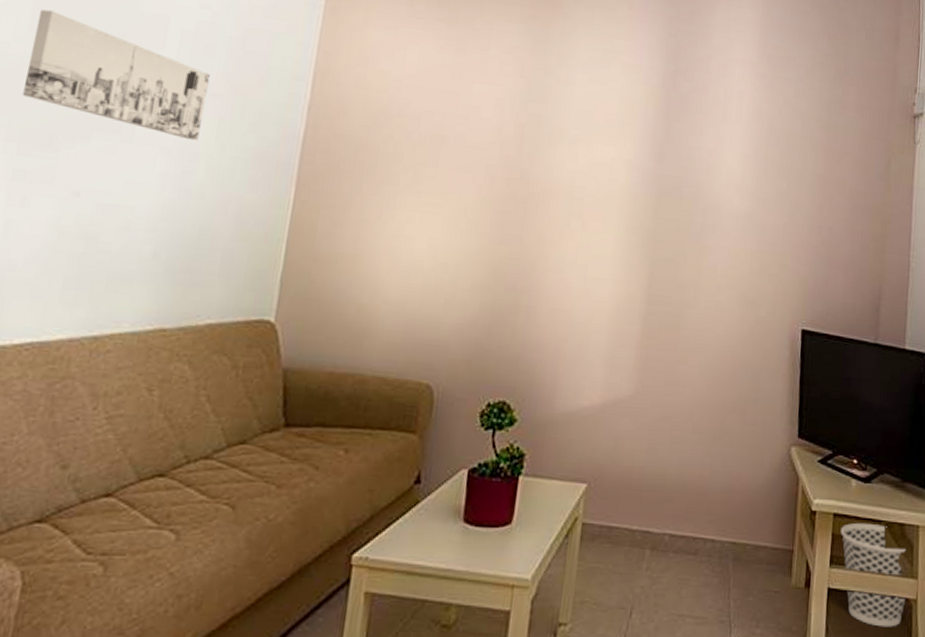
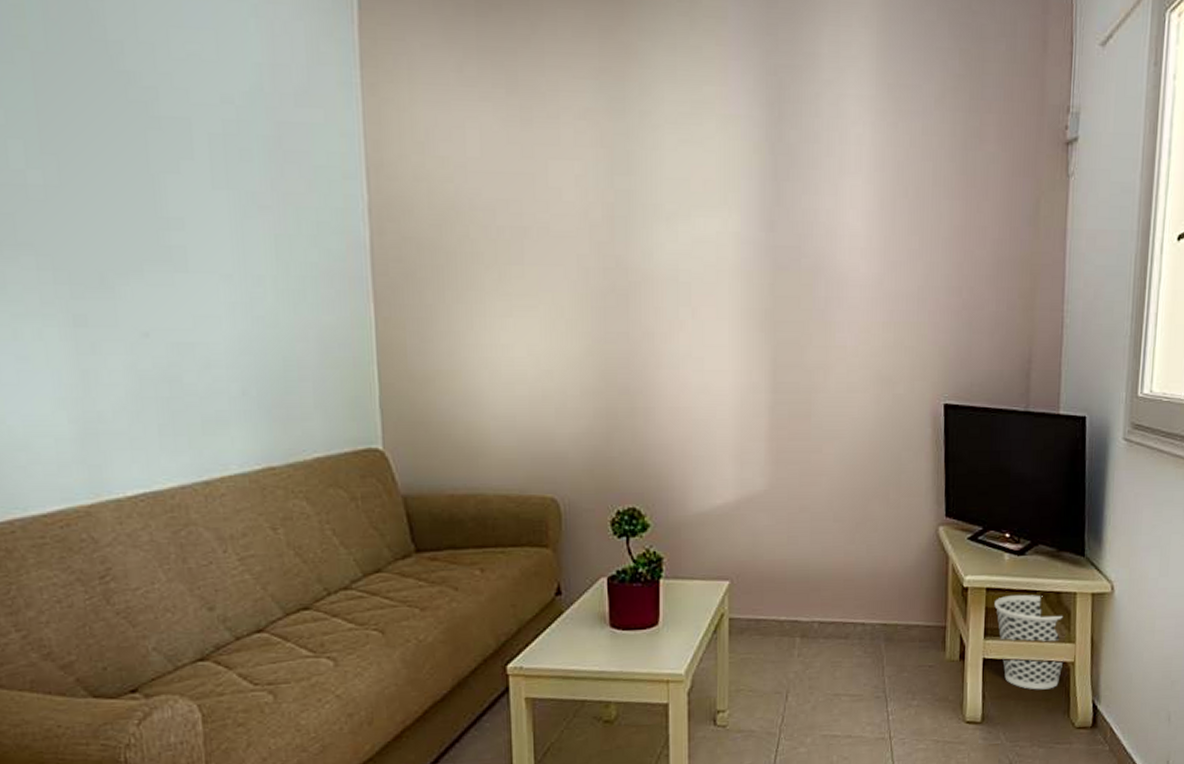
wall art: present [22,9,210,141] -> none [45,126,258,262]

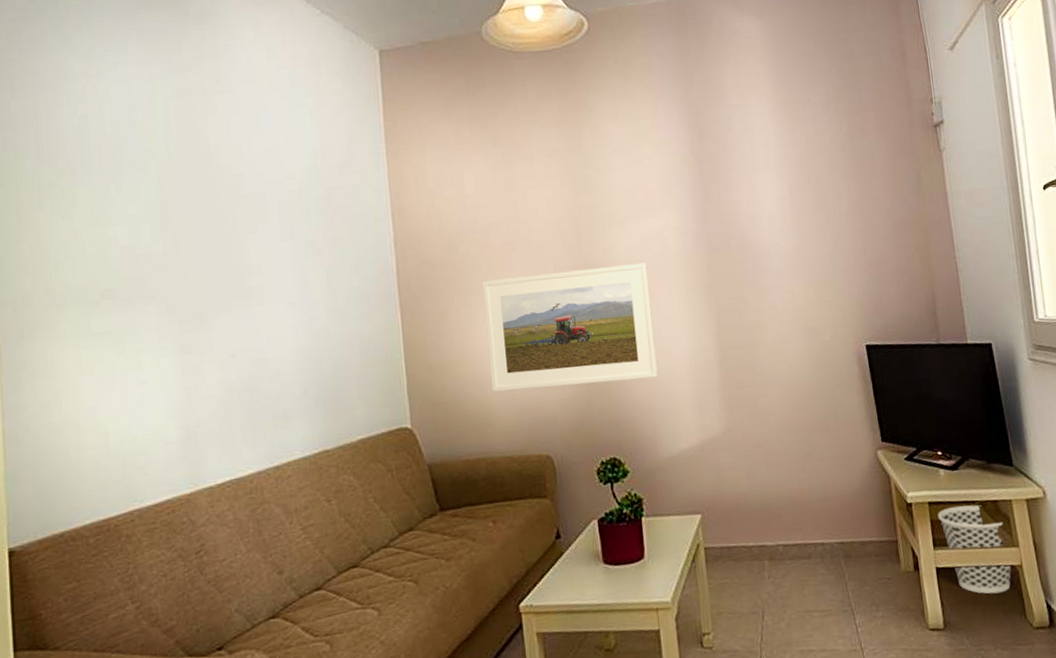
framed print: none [483,273,695,418] -> present [482,262,658,392]

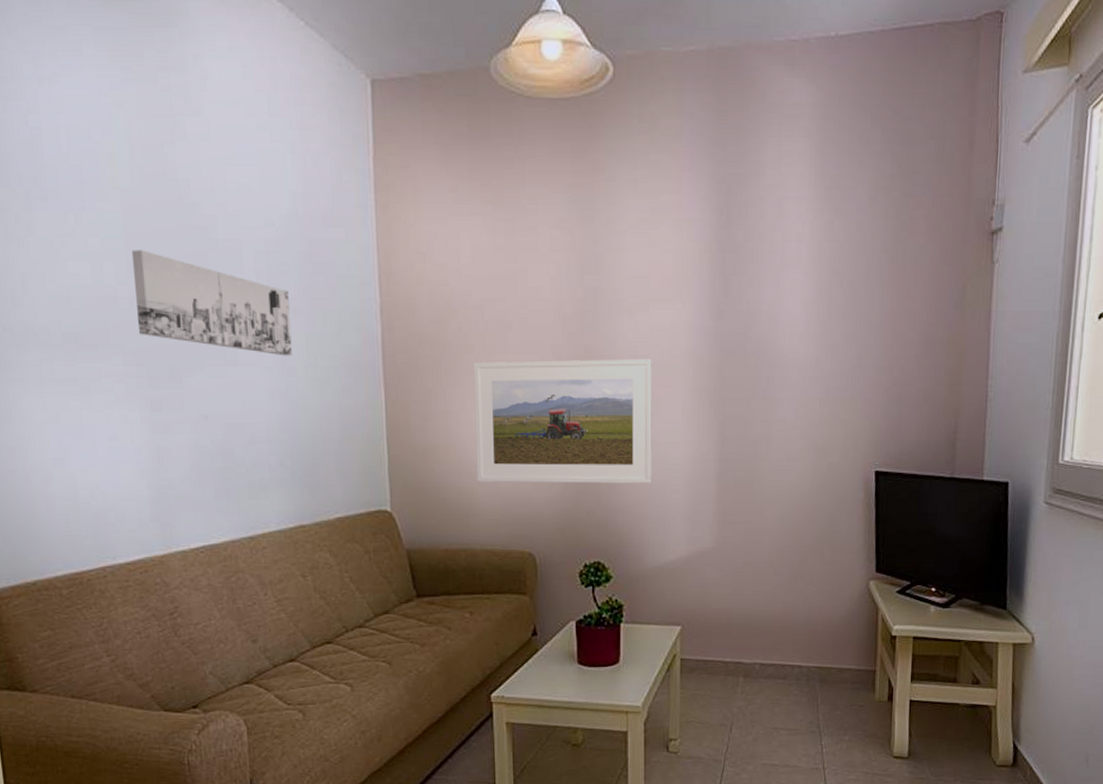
wall art: none [165,210,314,292] -> present [131,250,292,356]
wastebasket: present [938,504,1012,594] -> none [921,643,986,730]

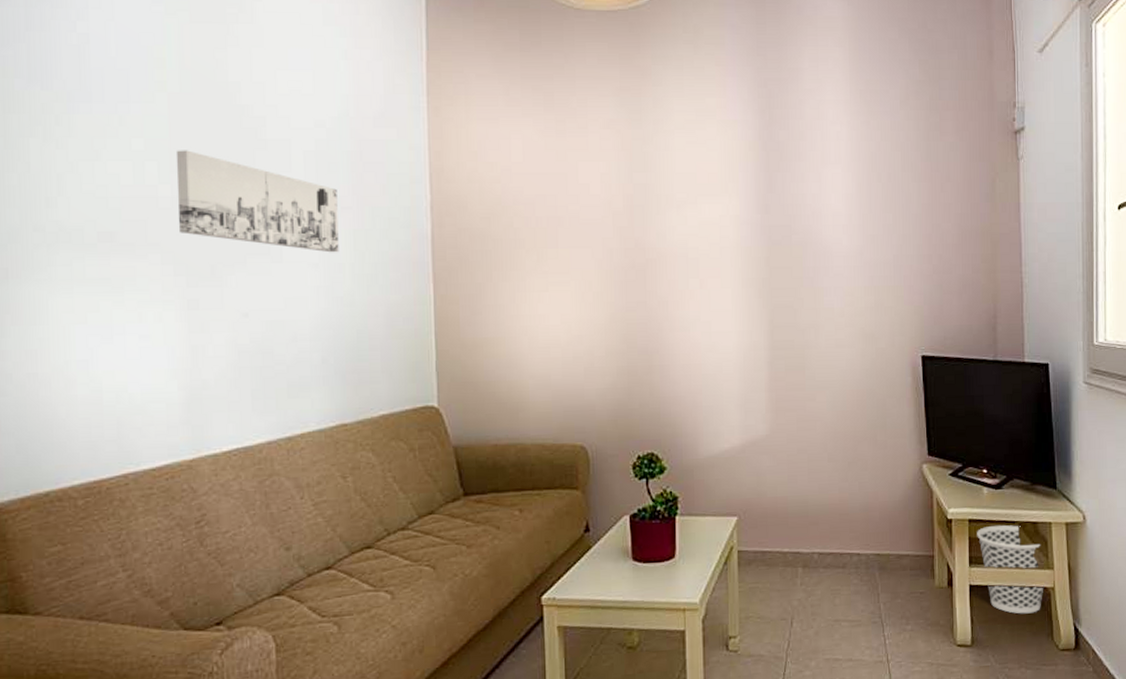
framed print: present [473,359,652,484] -> none [524,251,704,376]
wastebasket: none [921,643,986,730] -> present [977,525,1044,614]

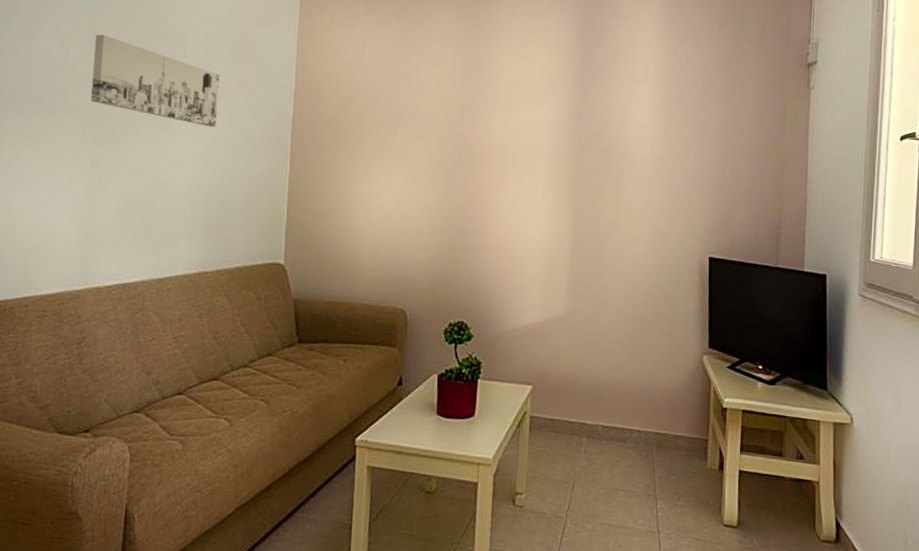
wastebasket: present [977,525,1044,614] -> none [749,417,810,504]

